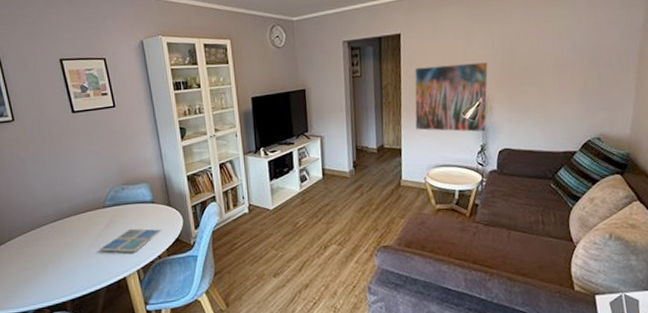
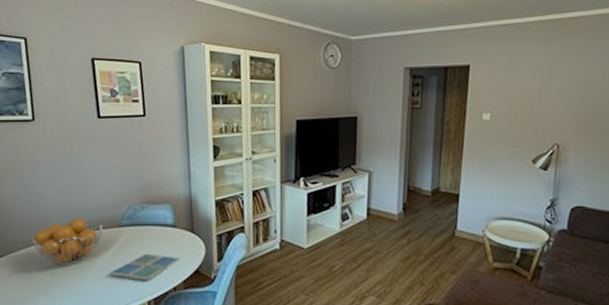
fruit basket: none [25,204,89,248] -> present [31,219,103,266]
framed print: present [414,62,489,132] -> none [477,105,567,185]

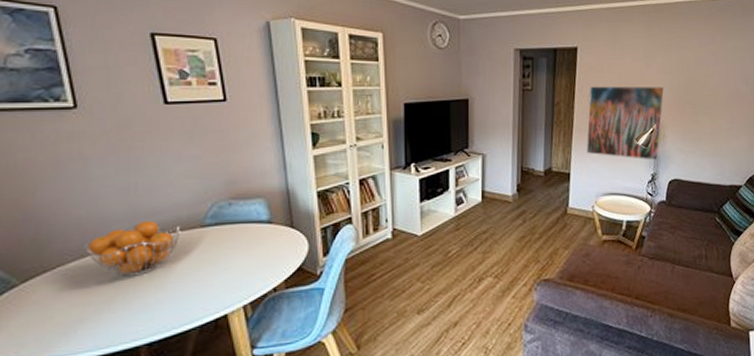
drink coaster: present [109,253,180,281] -> none [192,254,280,284]
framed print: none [477,105,567,185] -> present [586,86,665,160]

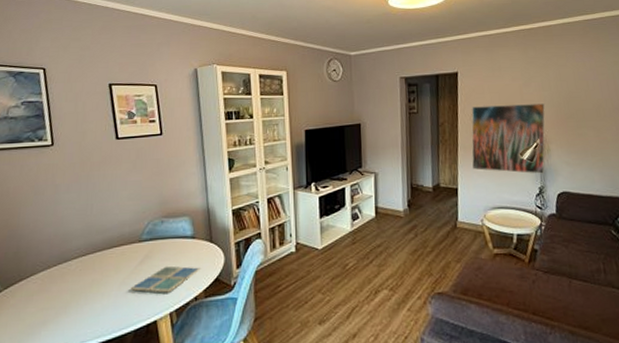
fruit basket: present [85,221,181,277] -> none [51,237,124,285]
drink coaster: none [192,254,280,284] -> present [130,265,200,293]

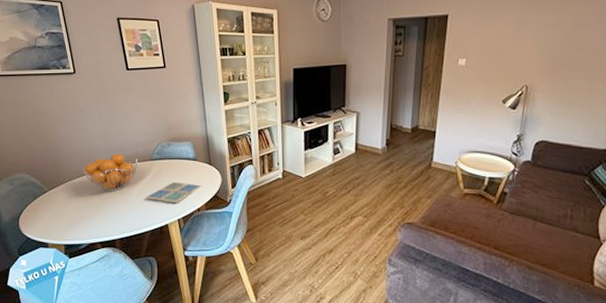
fruit basket: none [51,237,124,285] -> present [83,154,138,192]
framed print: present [471,103,546,174] -> none [452,51,537,122]

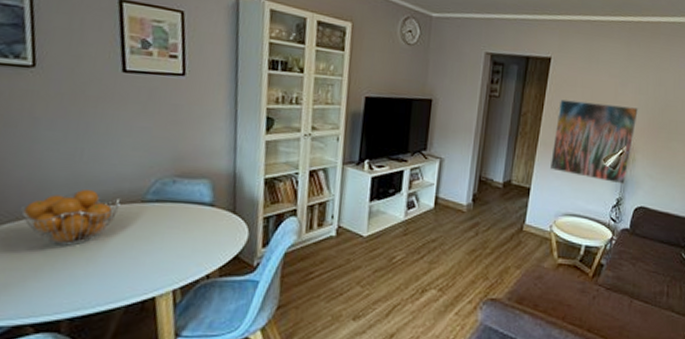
drink coaster: present [146,181,202,203] -> none [124,234,217,267]
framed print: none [452,51,537,122] -> present [549,99,639,185]

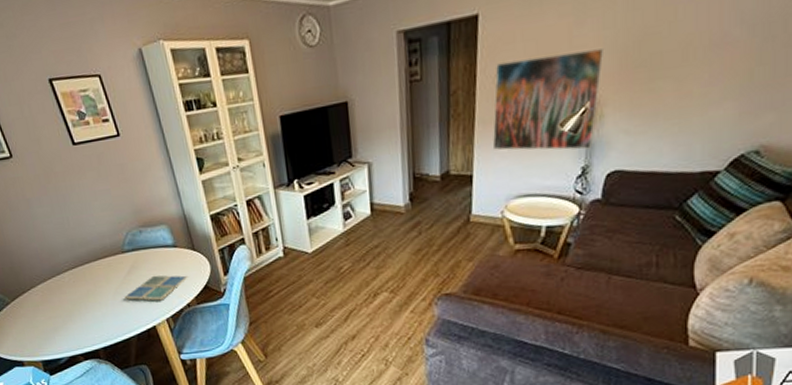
fruit basket: present [21,190,121,246] -> none [44,249,109,296]
drink coaster: none [124,234,217,267] -> present [124,275,188,301]

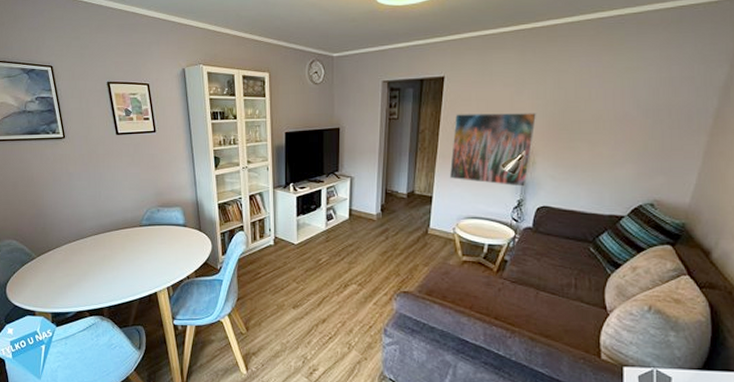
drink coaster: present [124,275,188,301] -> none [134,248,191,271]

